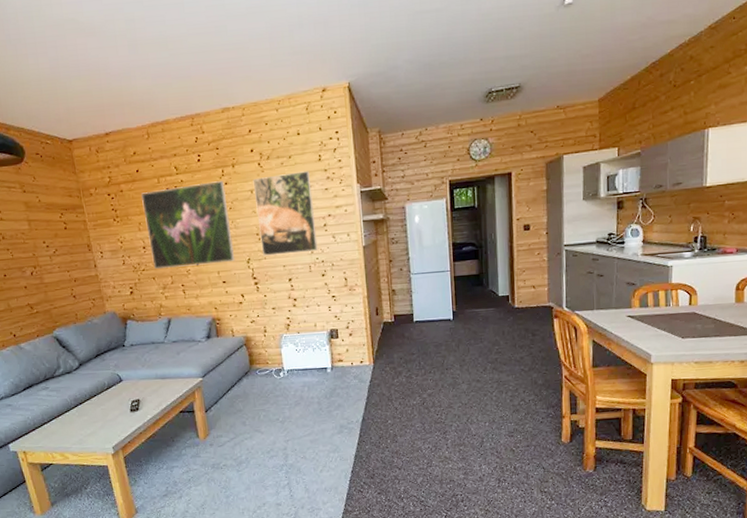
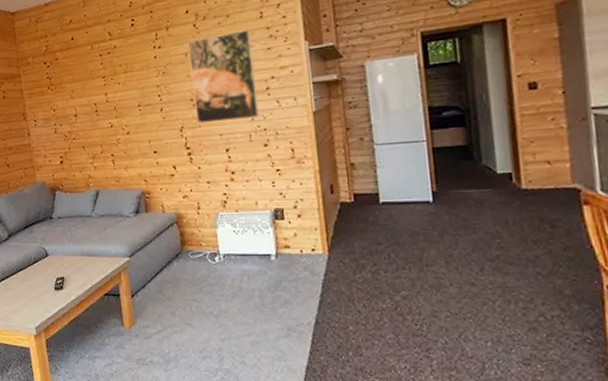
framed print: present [141,181,235,269] -> none [75,45,168,137]

